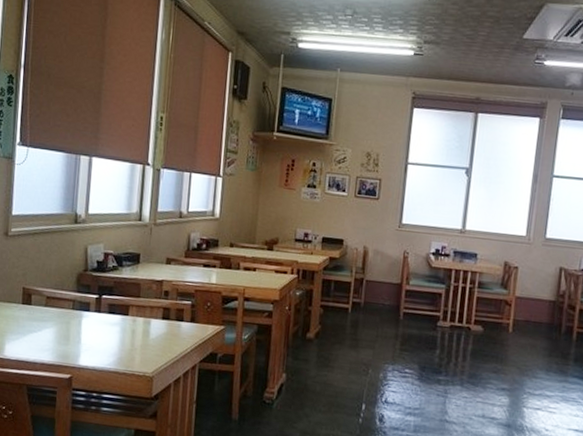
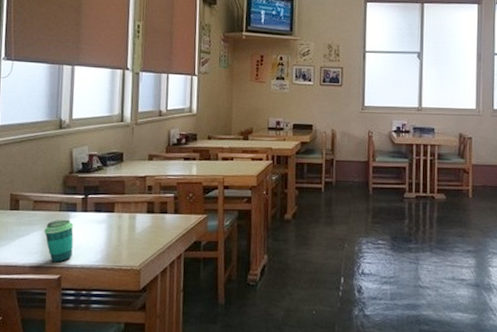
cup: none [56,318,87,362] -> present [44,219,74,263]

